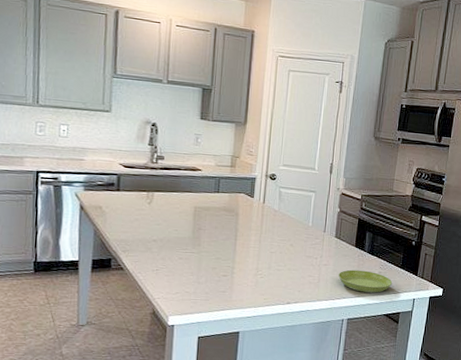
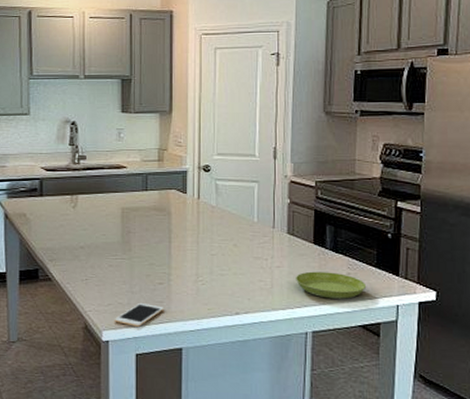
cell phone: none [180,292,227,313] -> present [114,302,165,327]

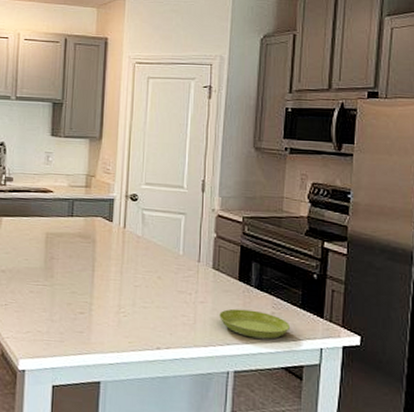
cell phone: present [114,302,165,327] -> none [31,331,84,357]

